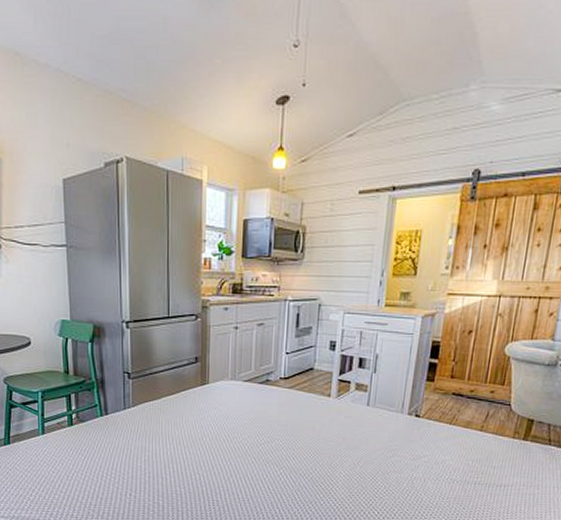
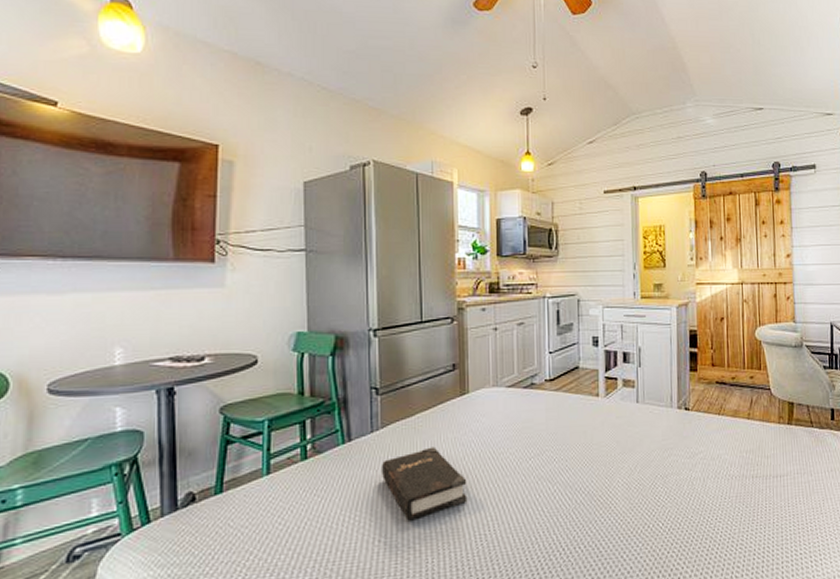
hardback book: none [133,426,204,483] -> present [382,446,468,521]

